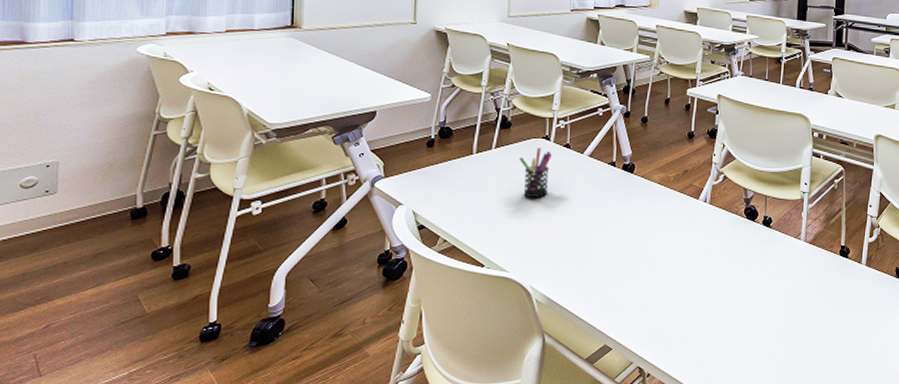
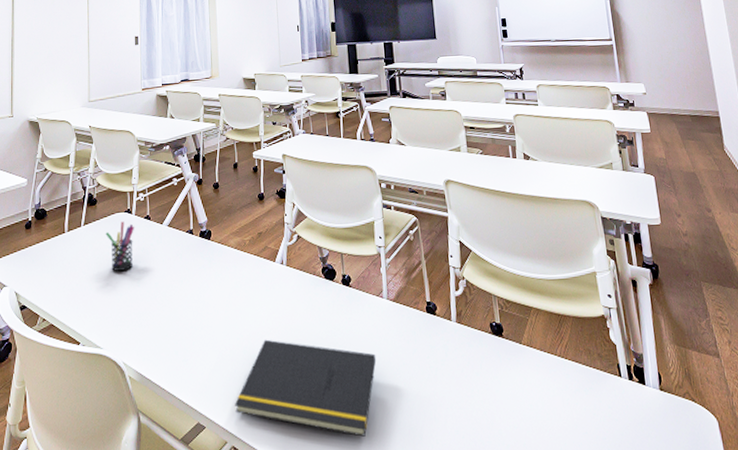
notepad: none [643,271,787,361] -> present [235,339,377,437]

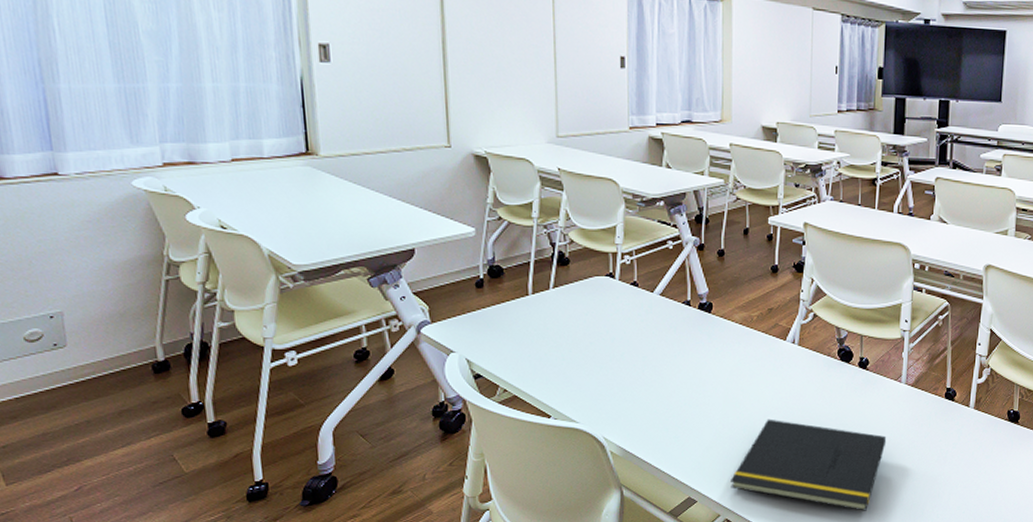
pen holder: present [105,221,135,272] -> none [581,286,619,343]

